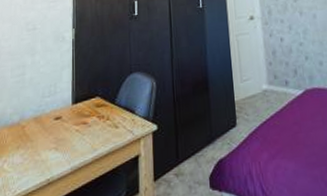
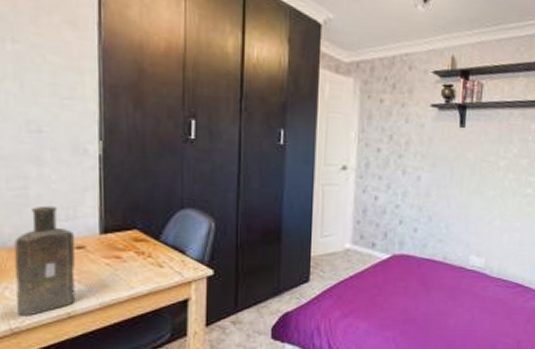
bottle: none [11,85,54,187] -> present [14,205,76,316]

